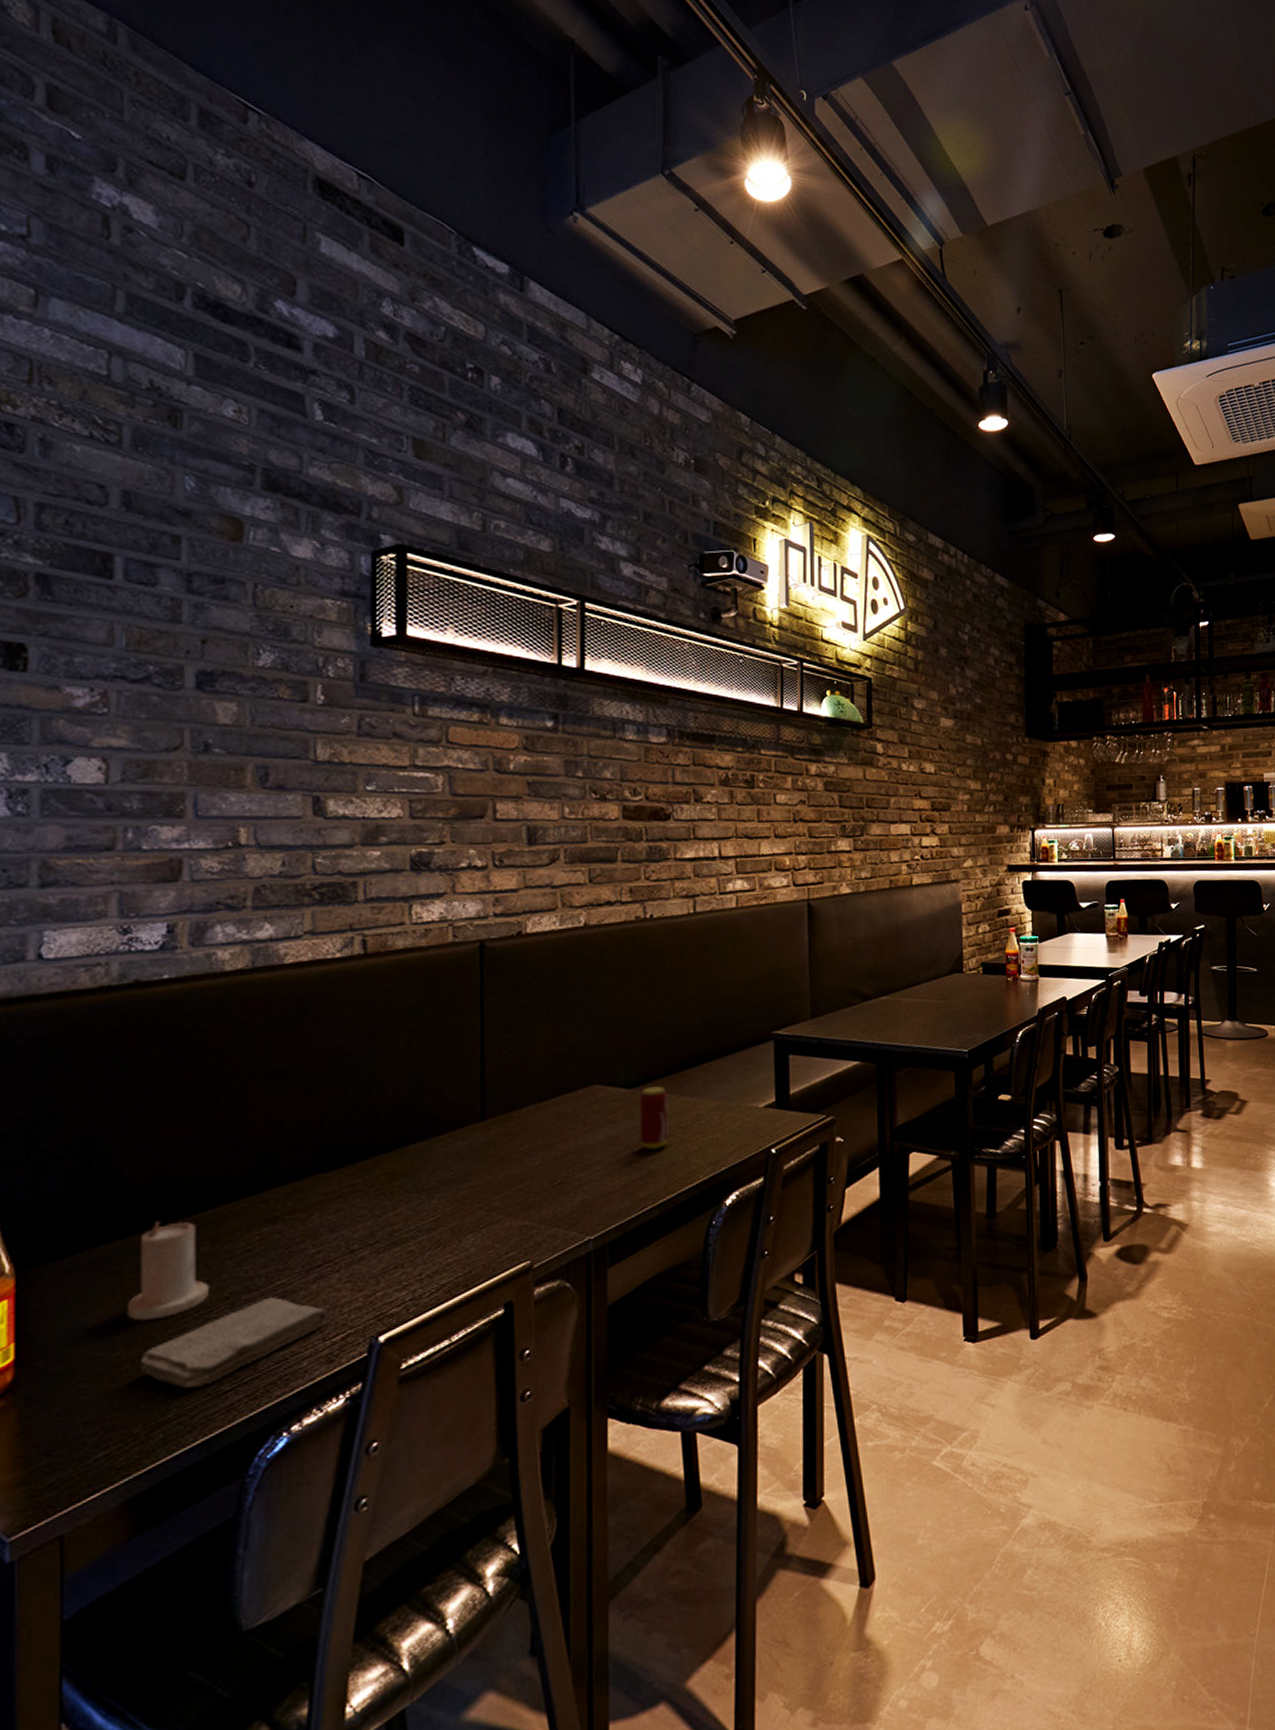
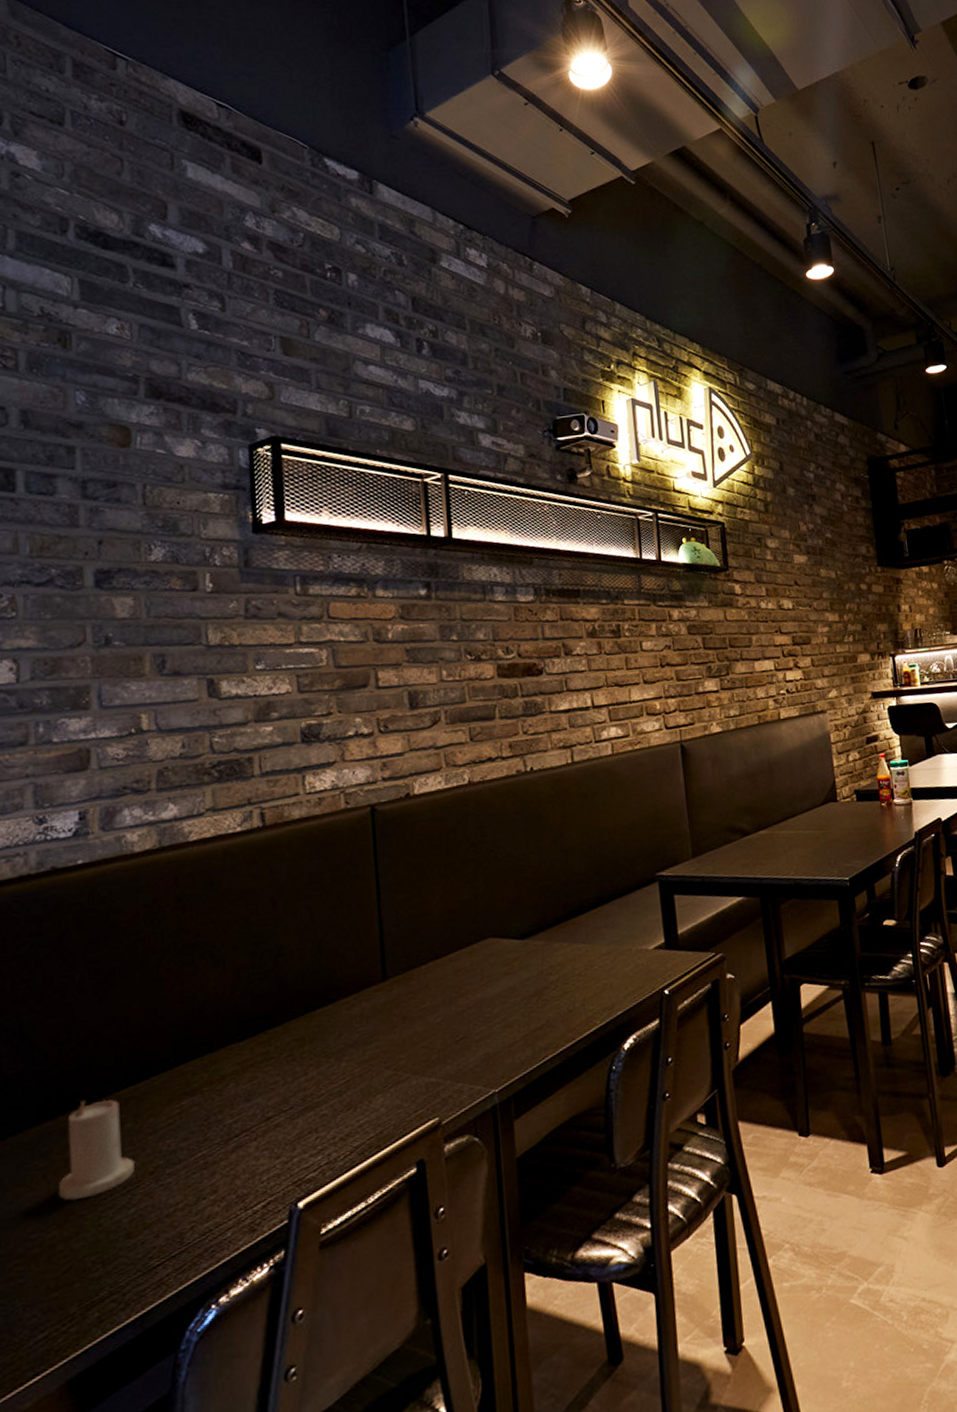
washcloth: present [139,1296,328,1389] -> none [73,1168,248,1266]
beverage can: present [639,1086,669,1151] -> none [533,935,564,1000]

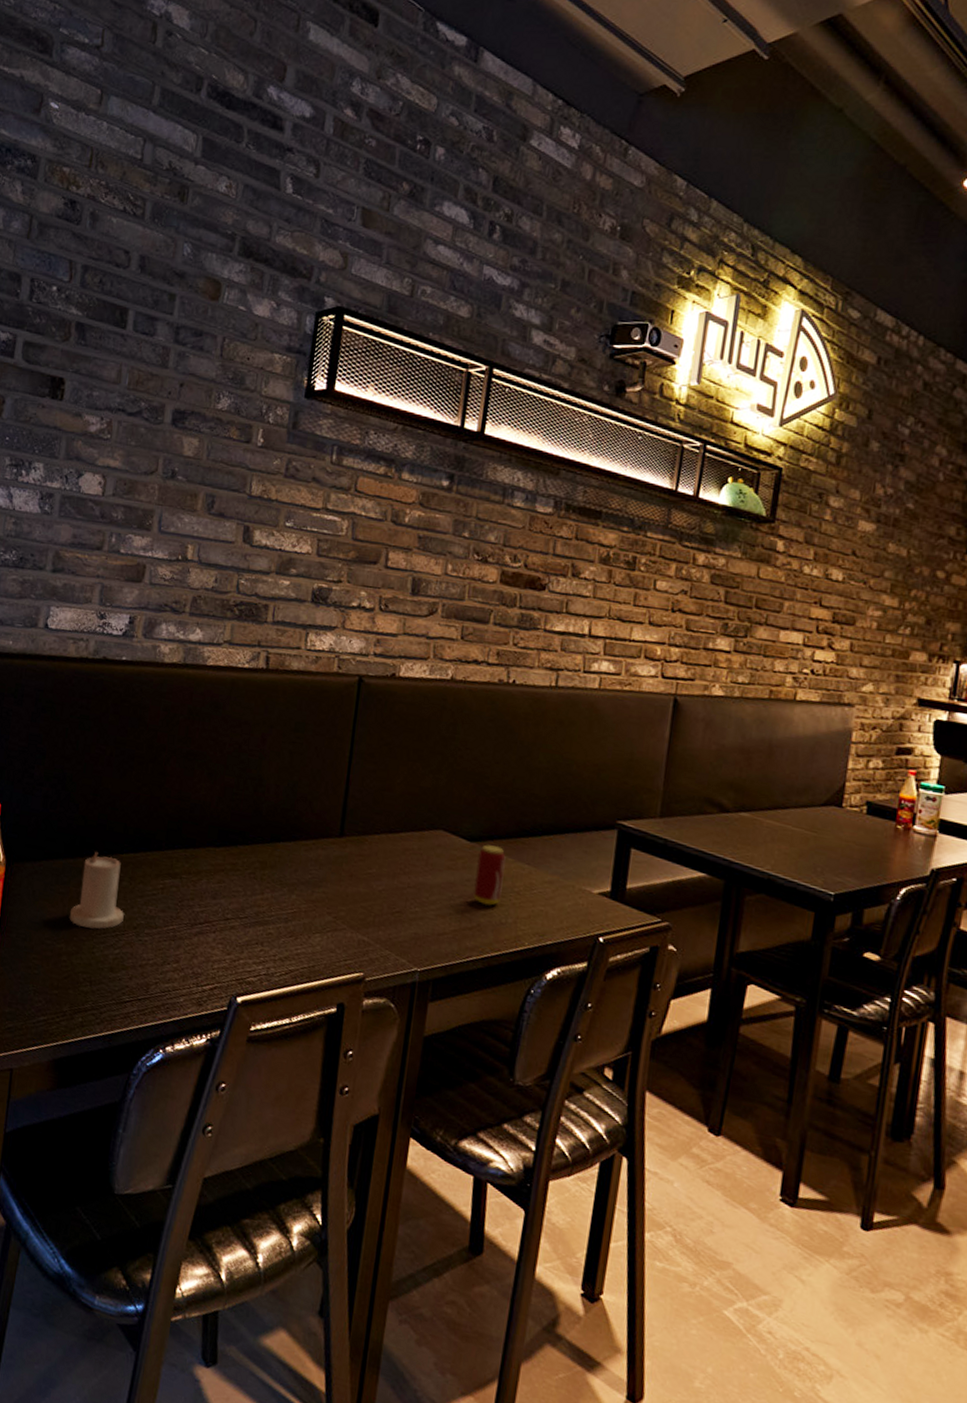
beverage can: none [533,935,564,1000] -> present [473,844,506,906]

